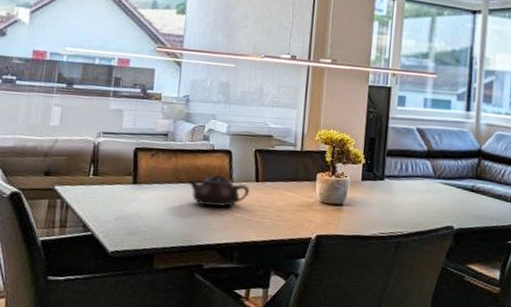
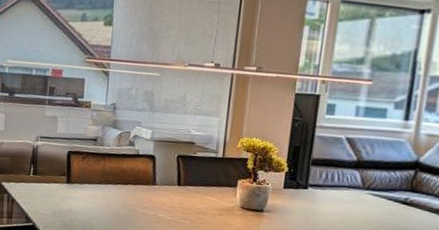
teapot: present [189,175,250,207] -> none [116,177,172,208]

